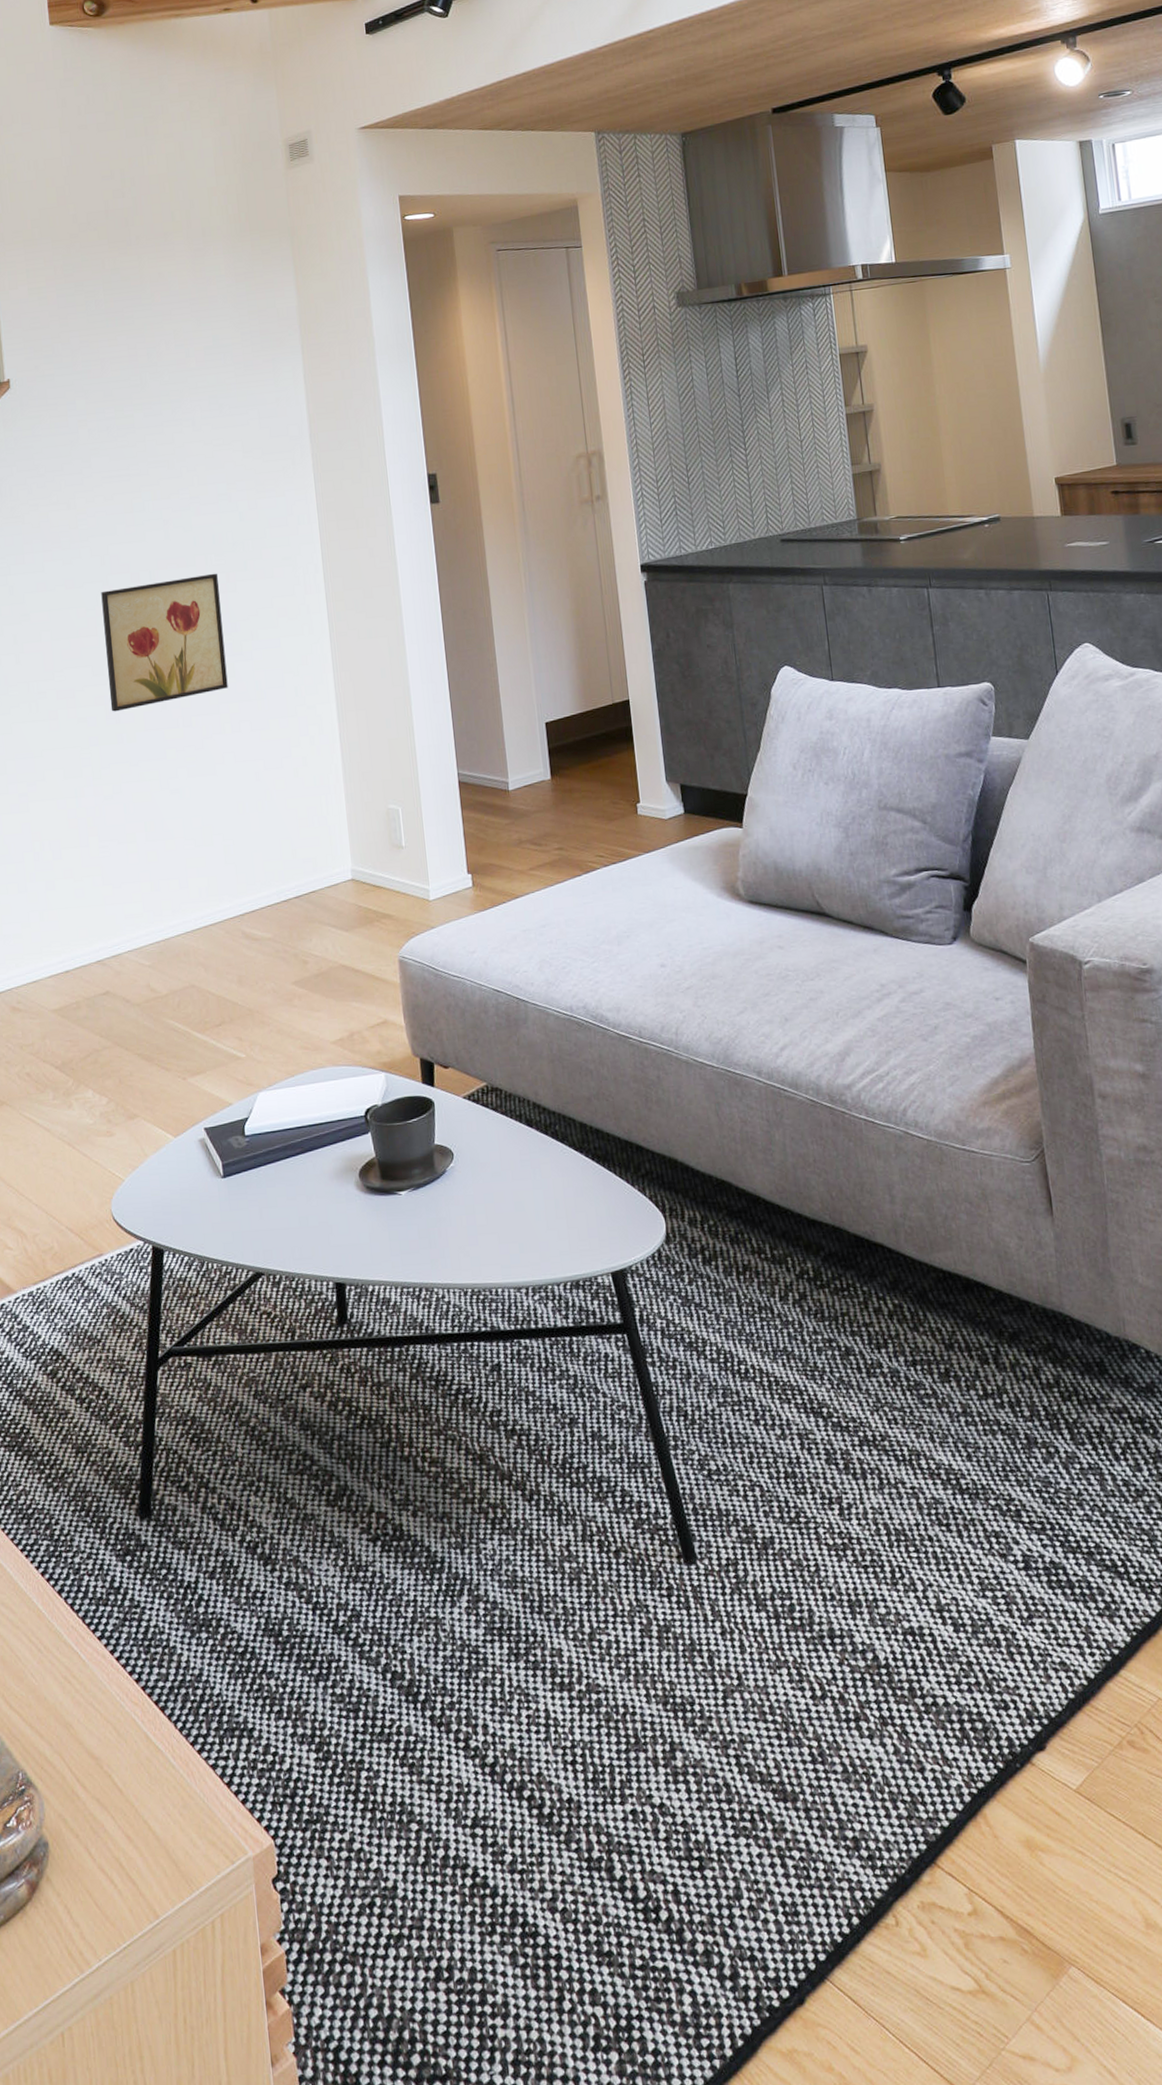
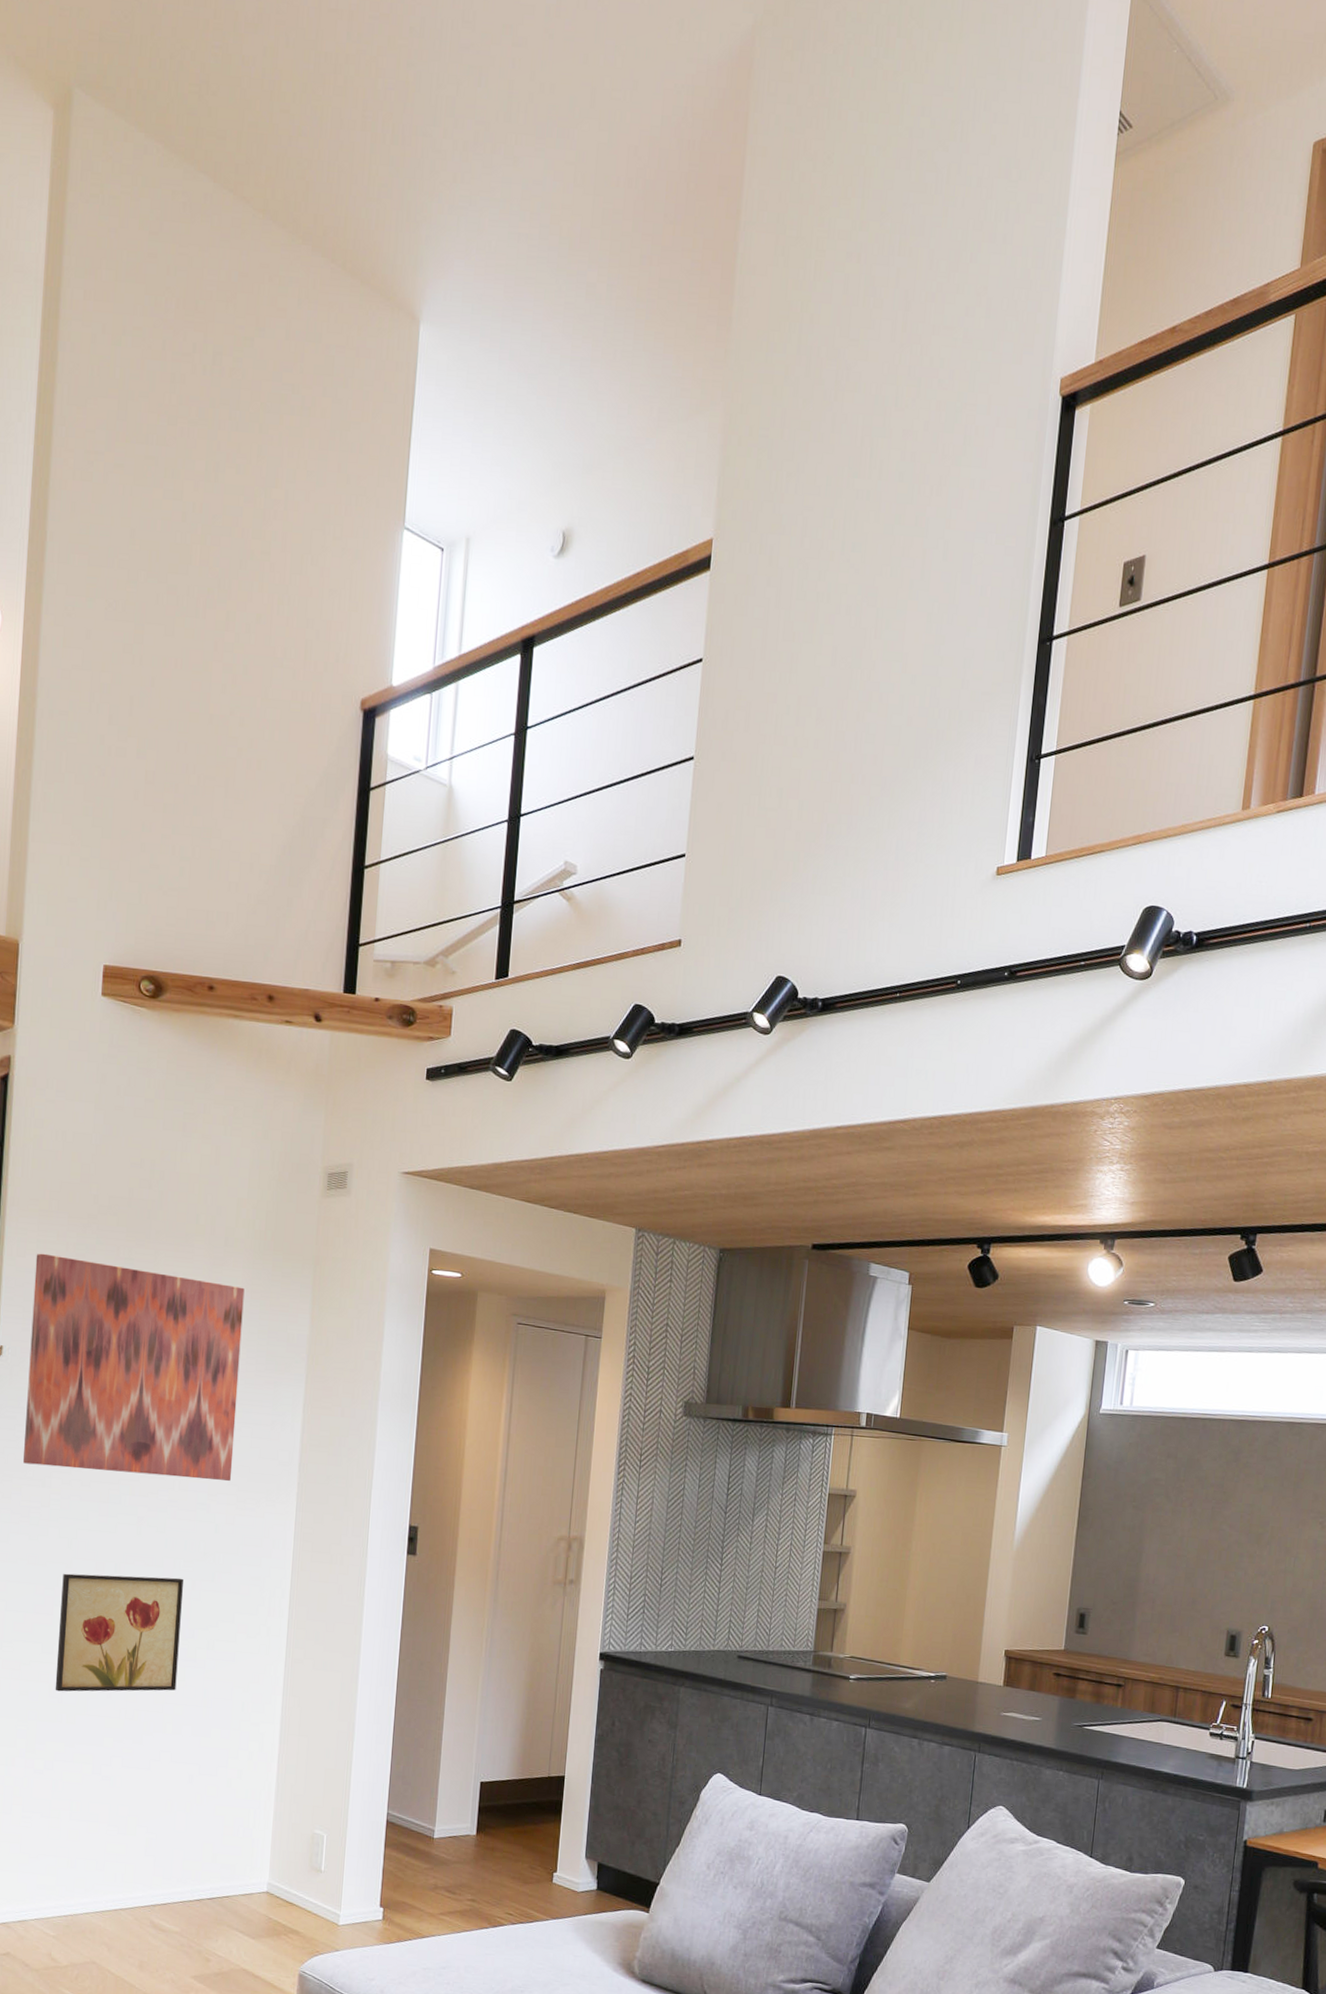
wall art: none [27,273,247,490] -> present [23,1253,245,1482]

